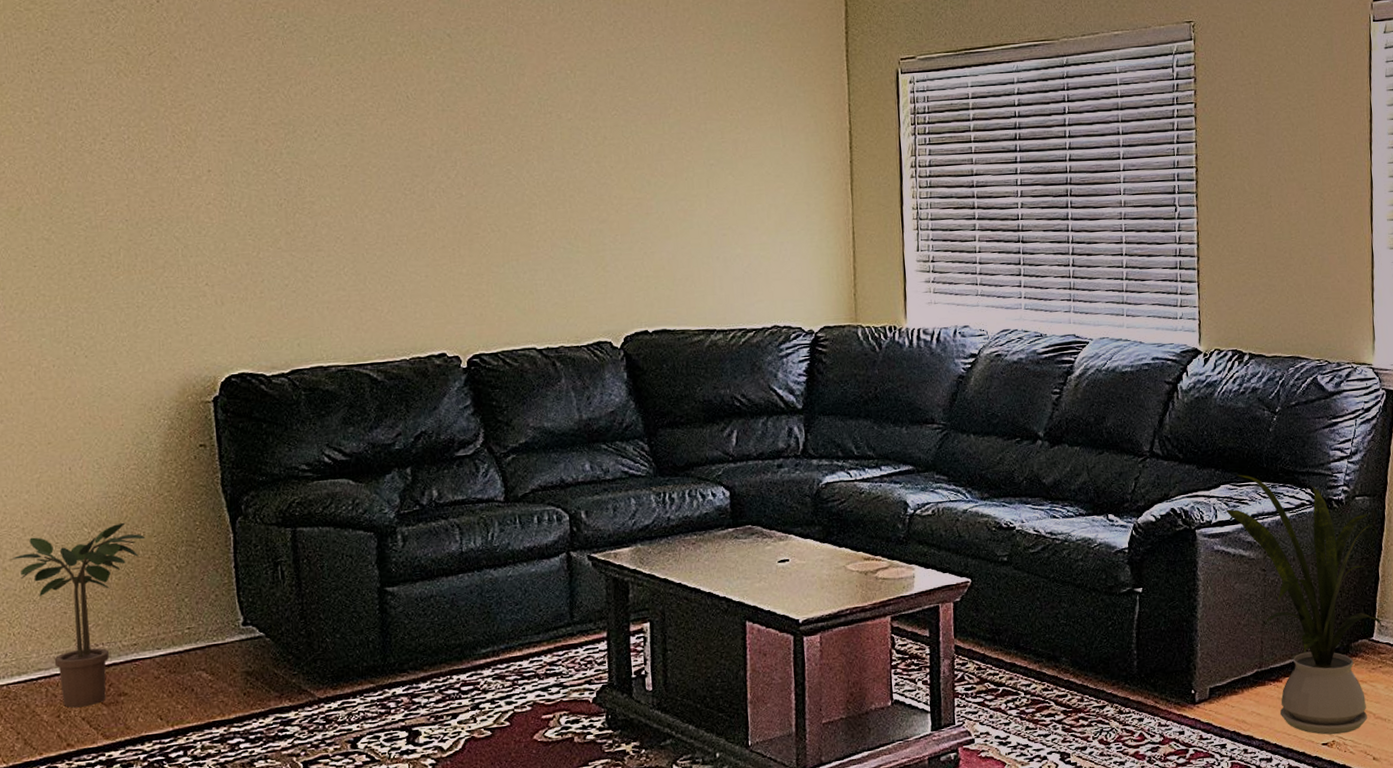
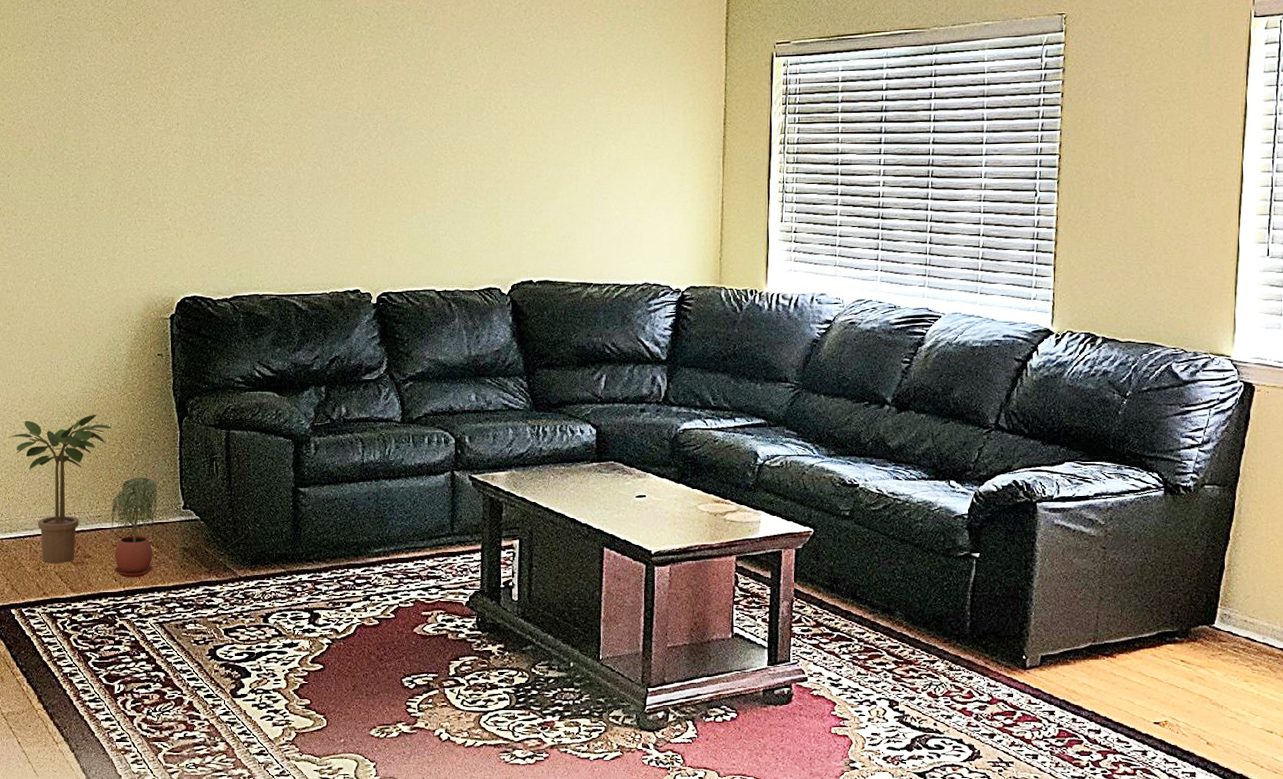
potted plant: none [150,592,210,715] -> present [111,477,157,578]
house plant: present [1225,474,1383,735] -> none [1068,453,1225,715]

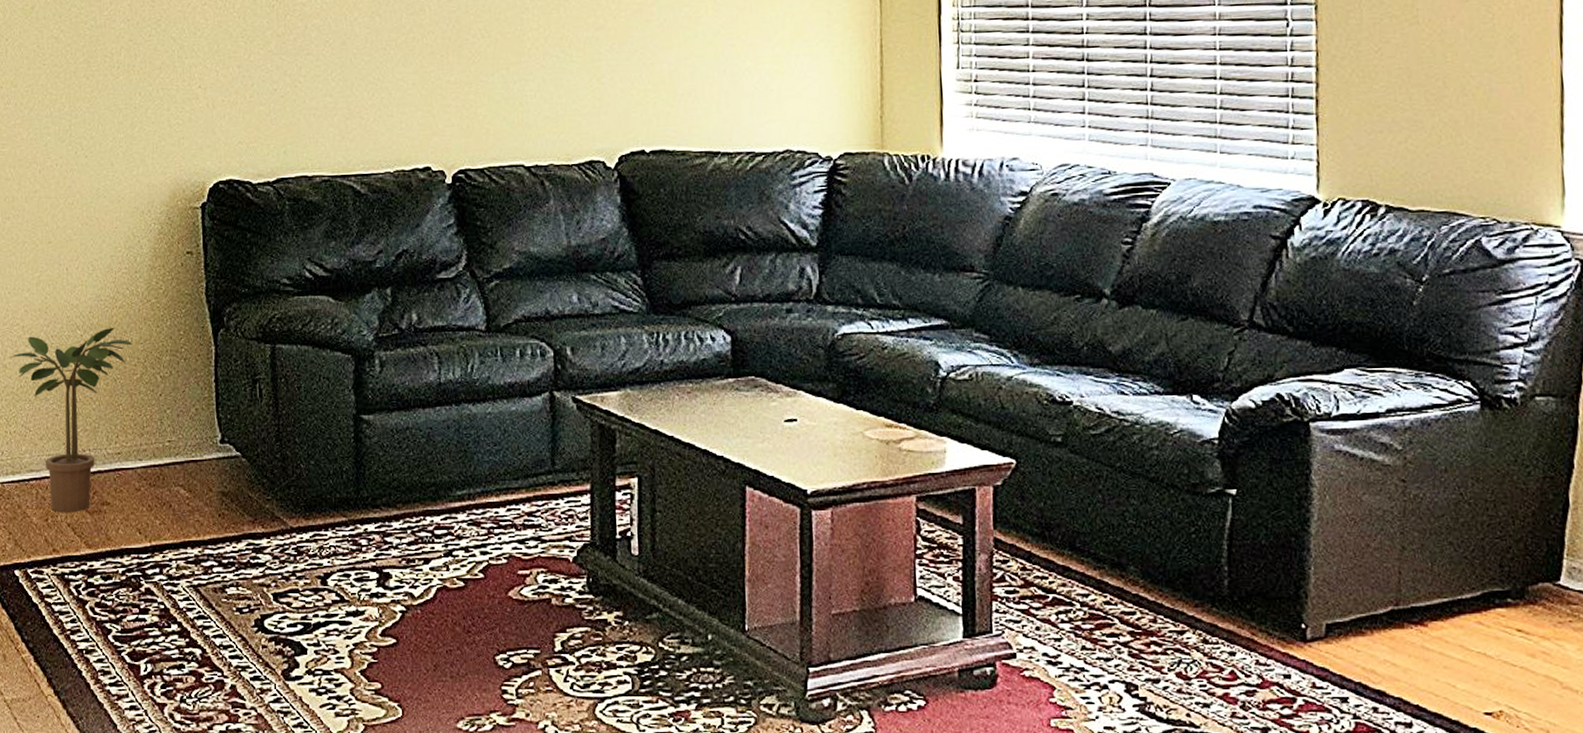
potted plant: present [111,477,157,578] -> none [133,404,189,530]

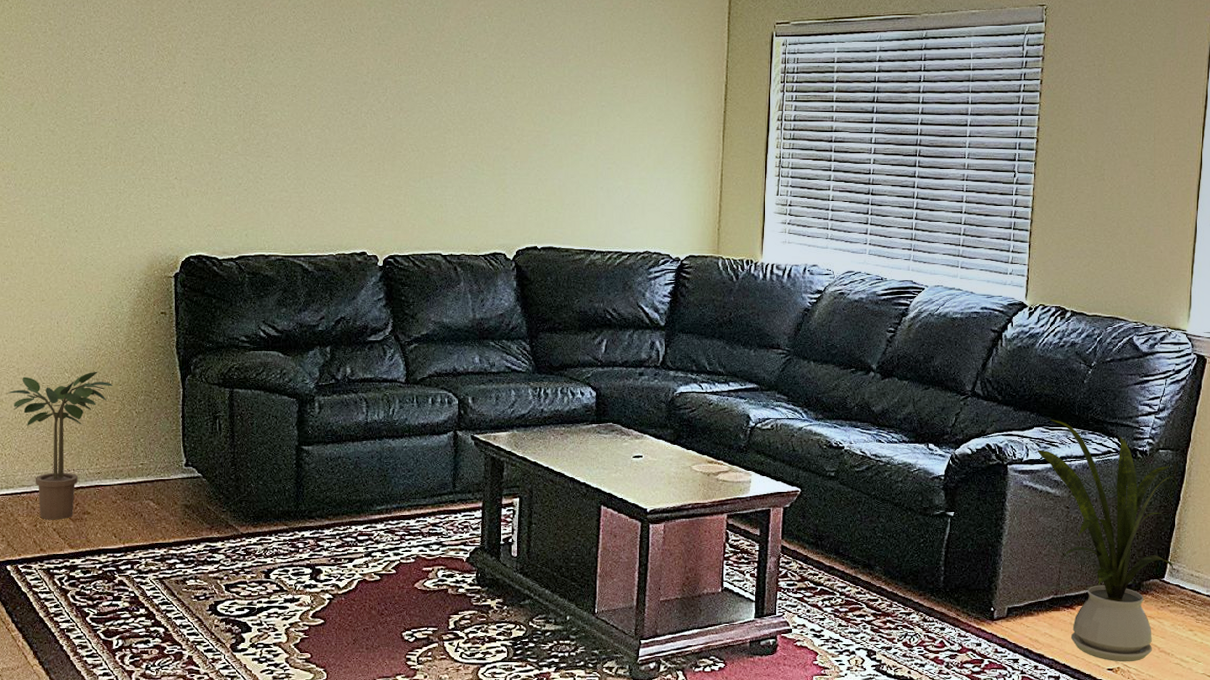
house plant: none [1350,357,1574,703] -> present [1036,419,1174,662]

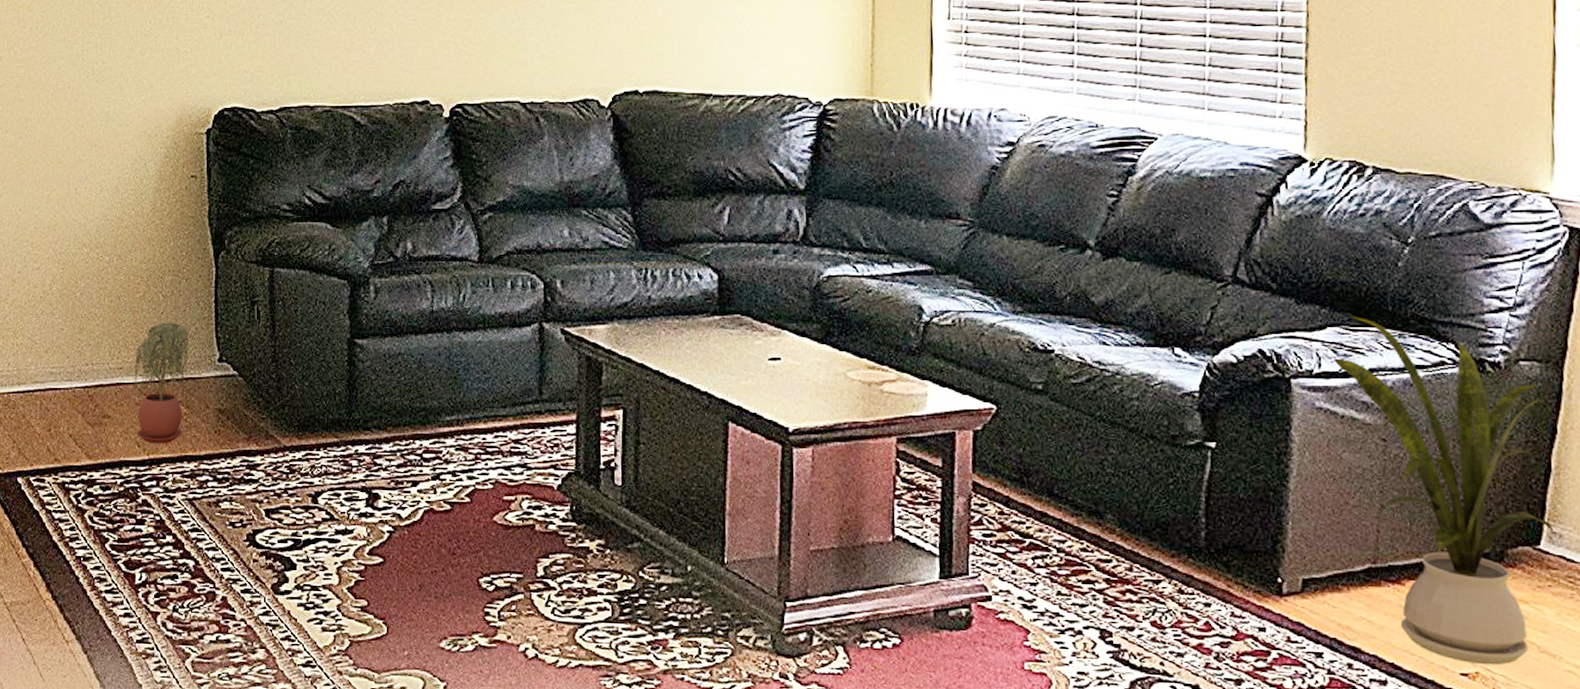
potted plant: present [7,371,113,520] -> none [20,246,137,424]
potted plant: none [111,435,159,534] -> present [134,323,188,444]

